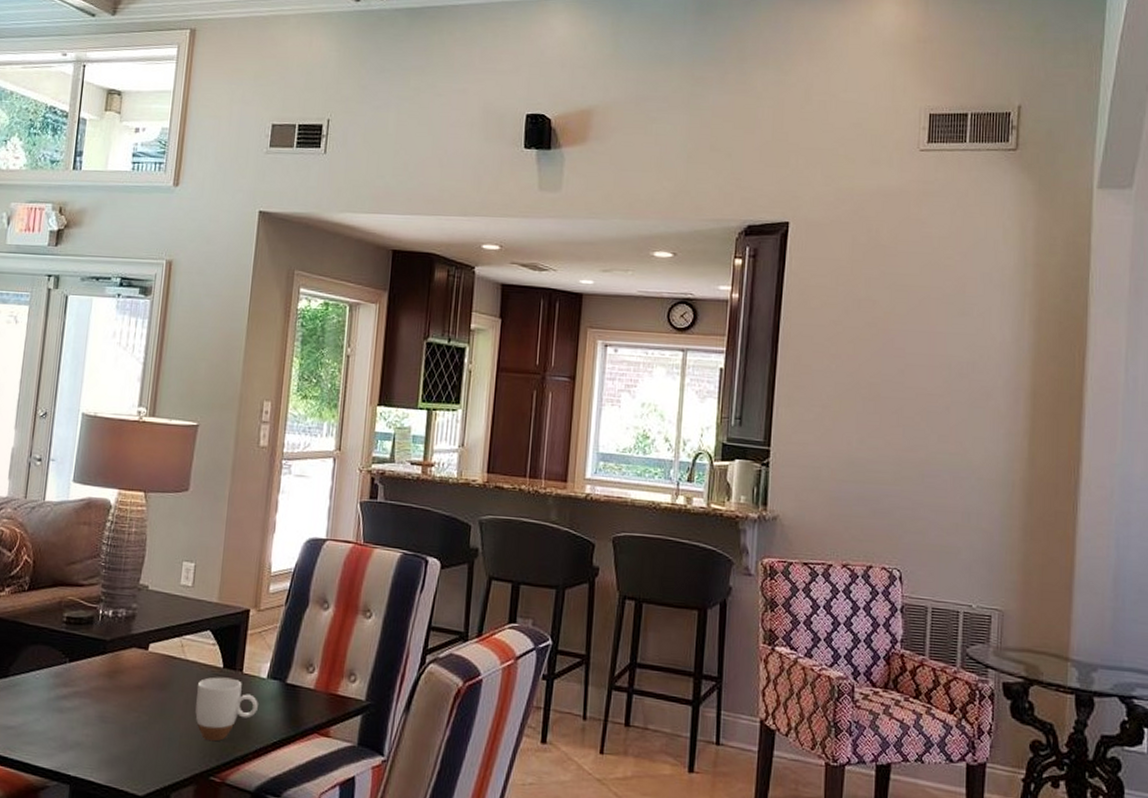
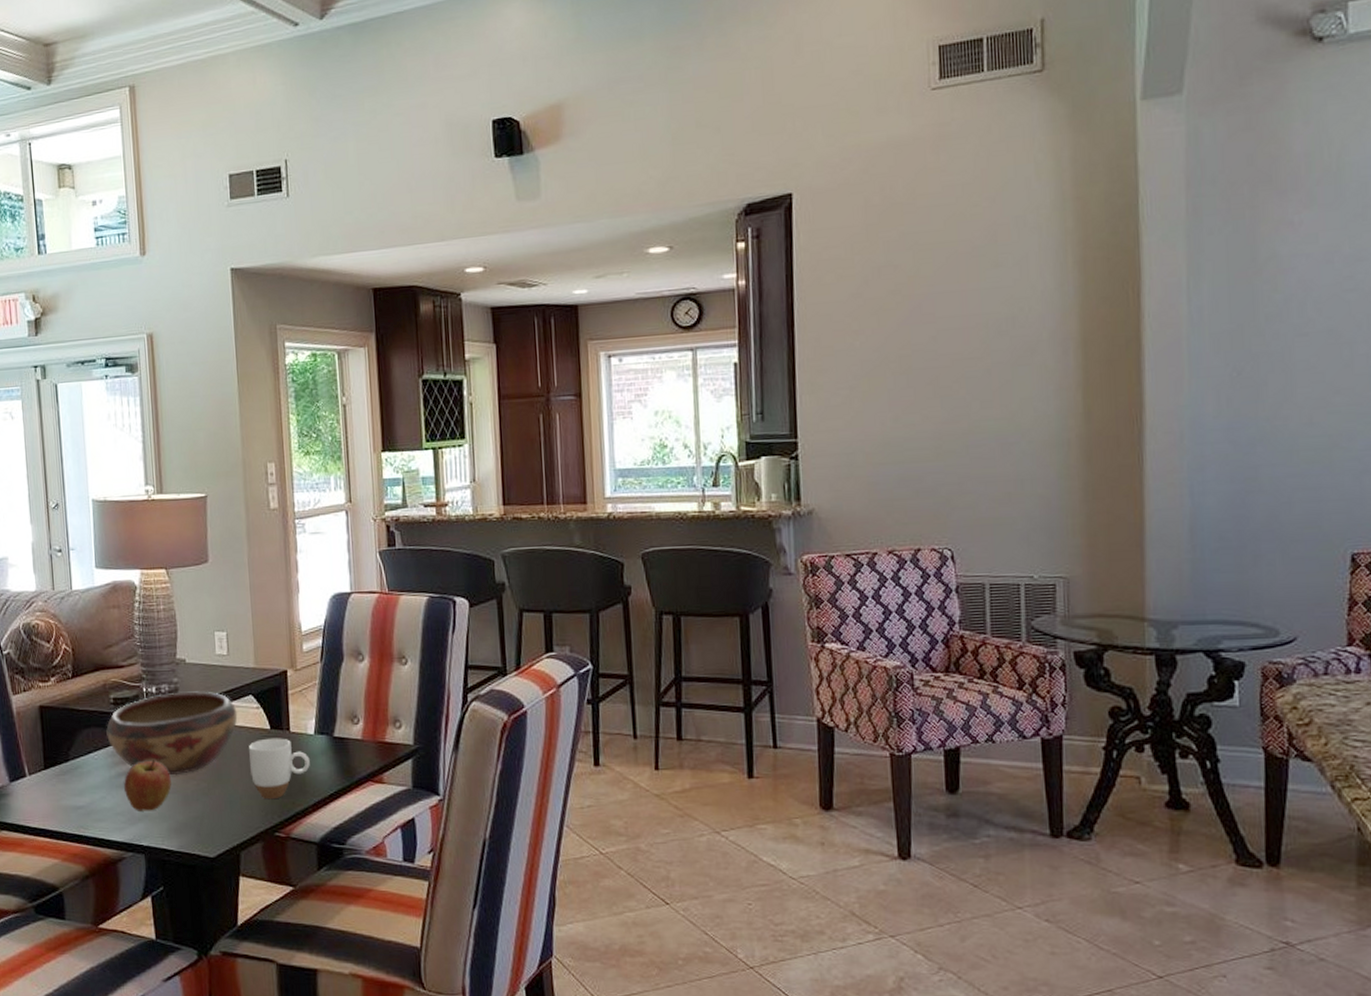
decorative bowl: none [53,619,192,705] -> present [106,691,238,776]
apple: none [61,686,112,740] -> present [124,760,171,811]

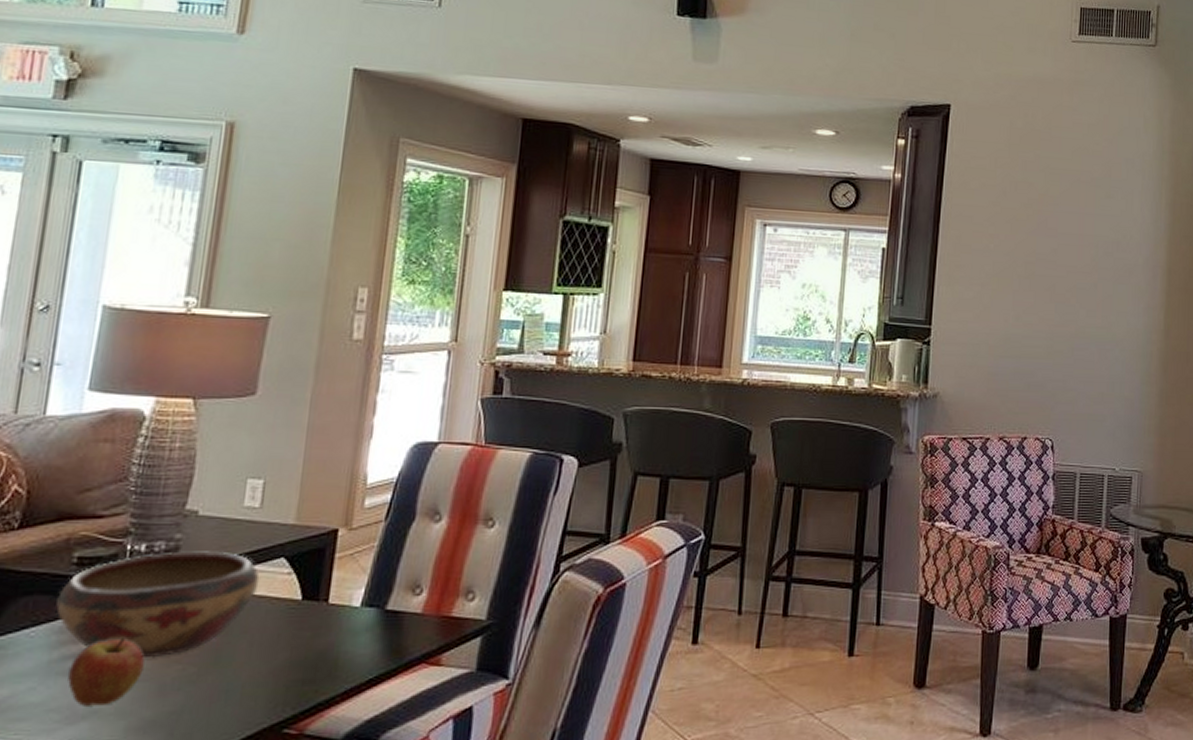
mug: present [248,738,310,800] -> none [263,611,349,688]

